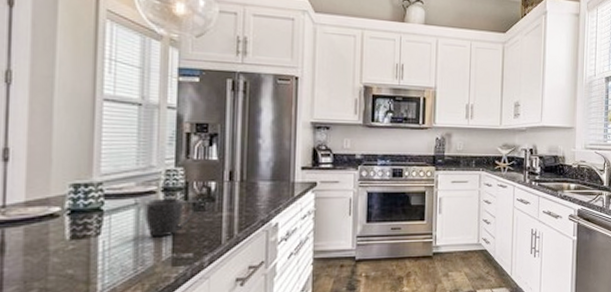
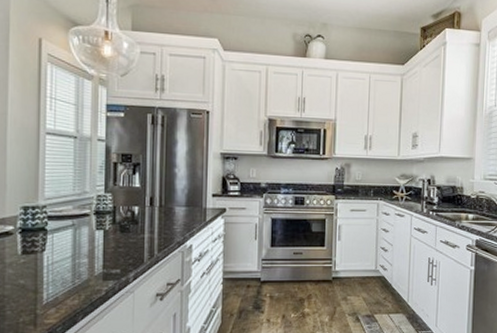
mug: present [144,198,199,238] -> none [79,220,125,255]

